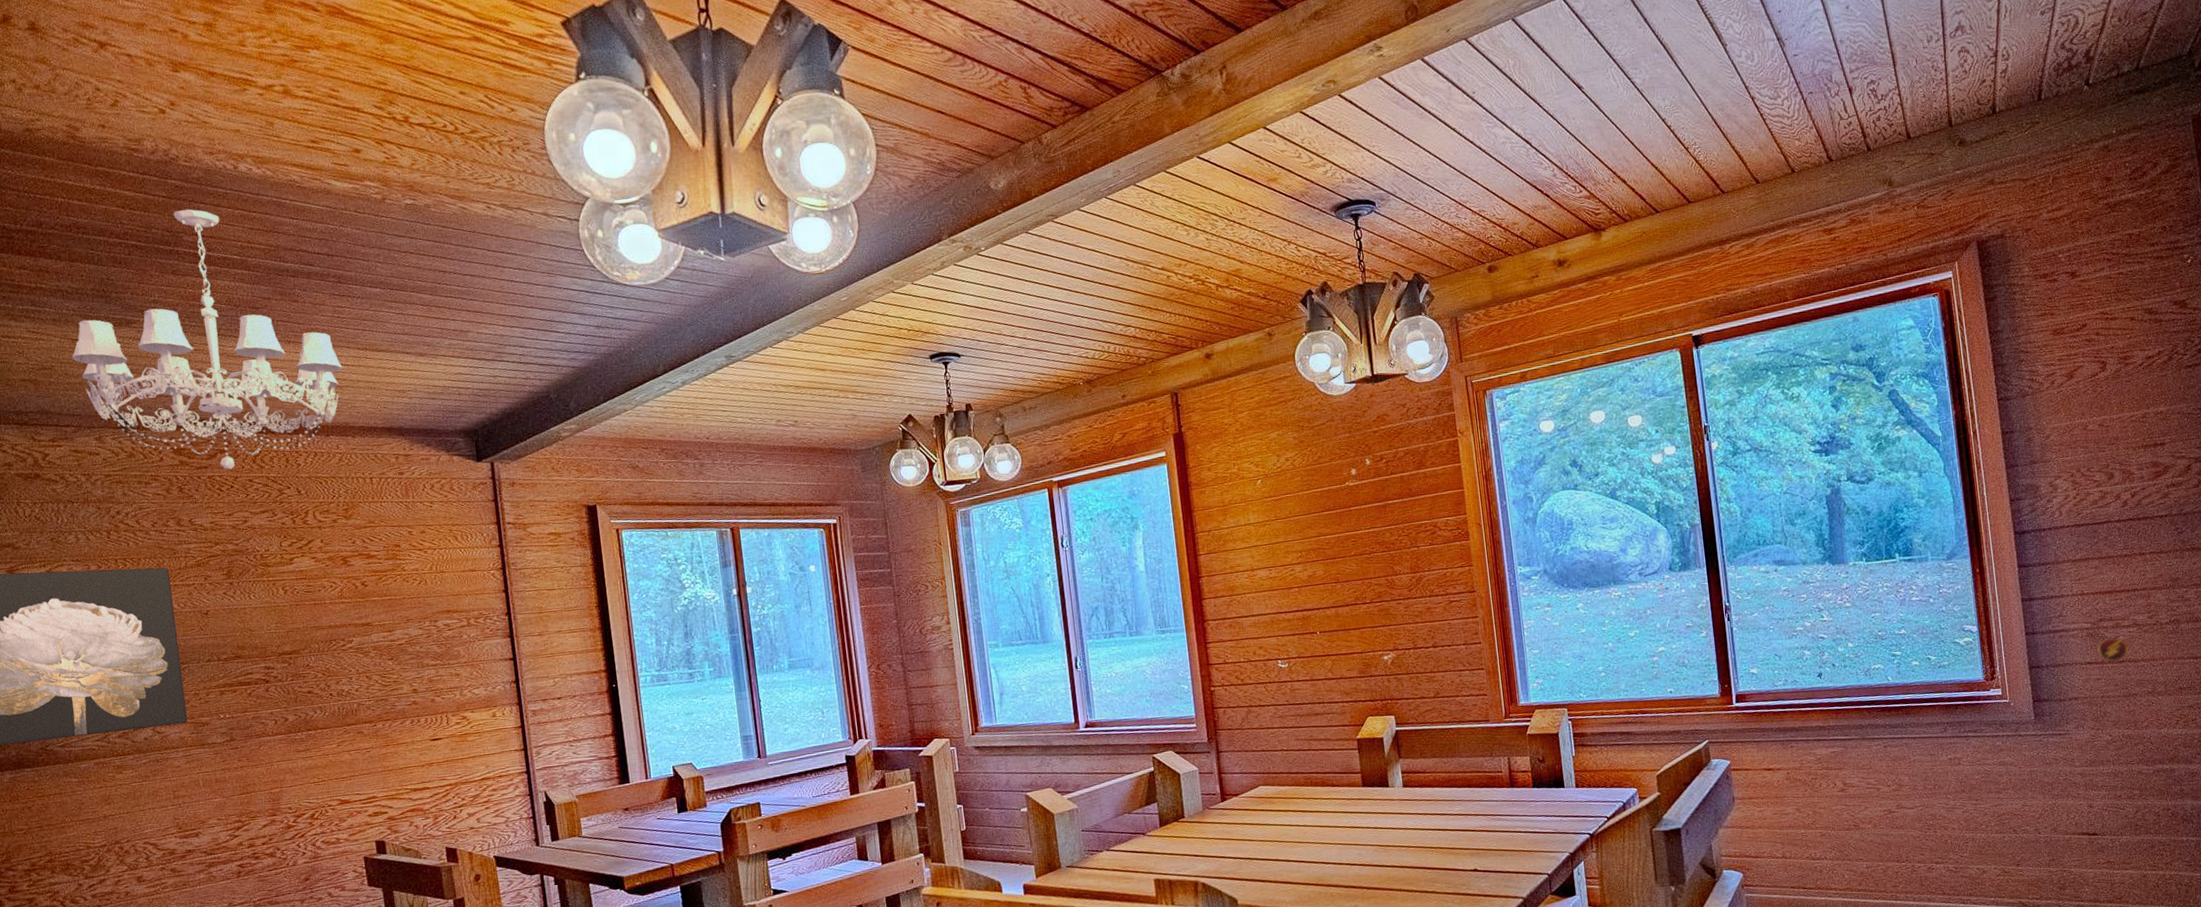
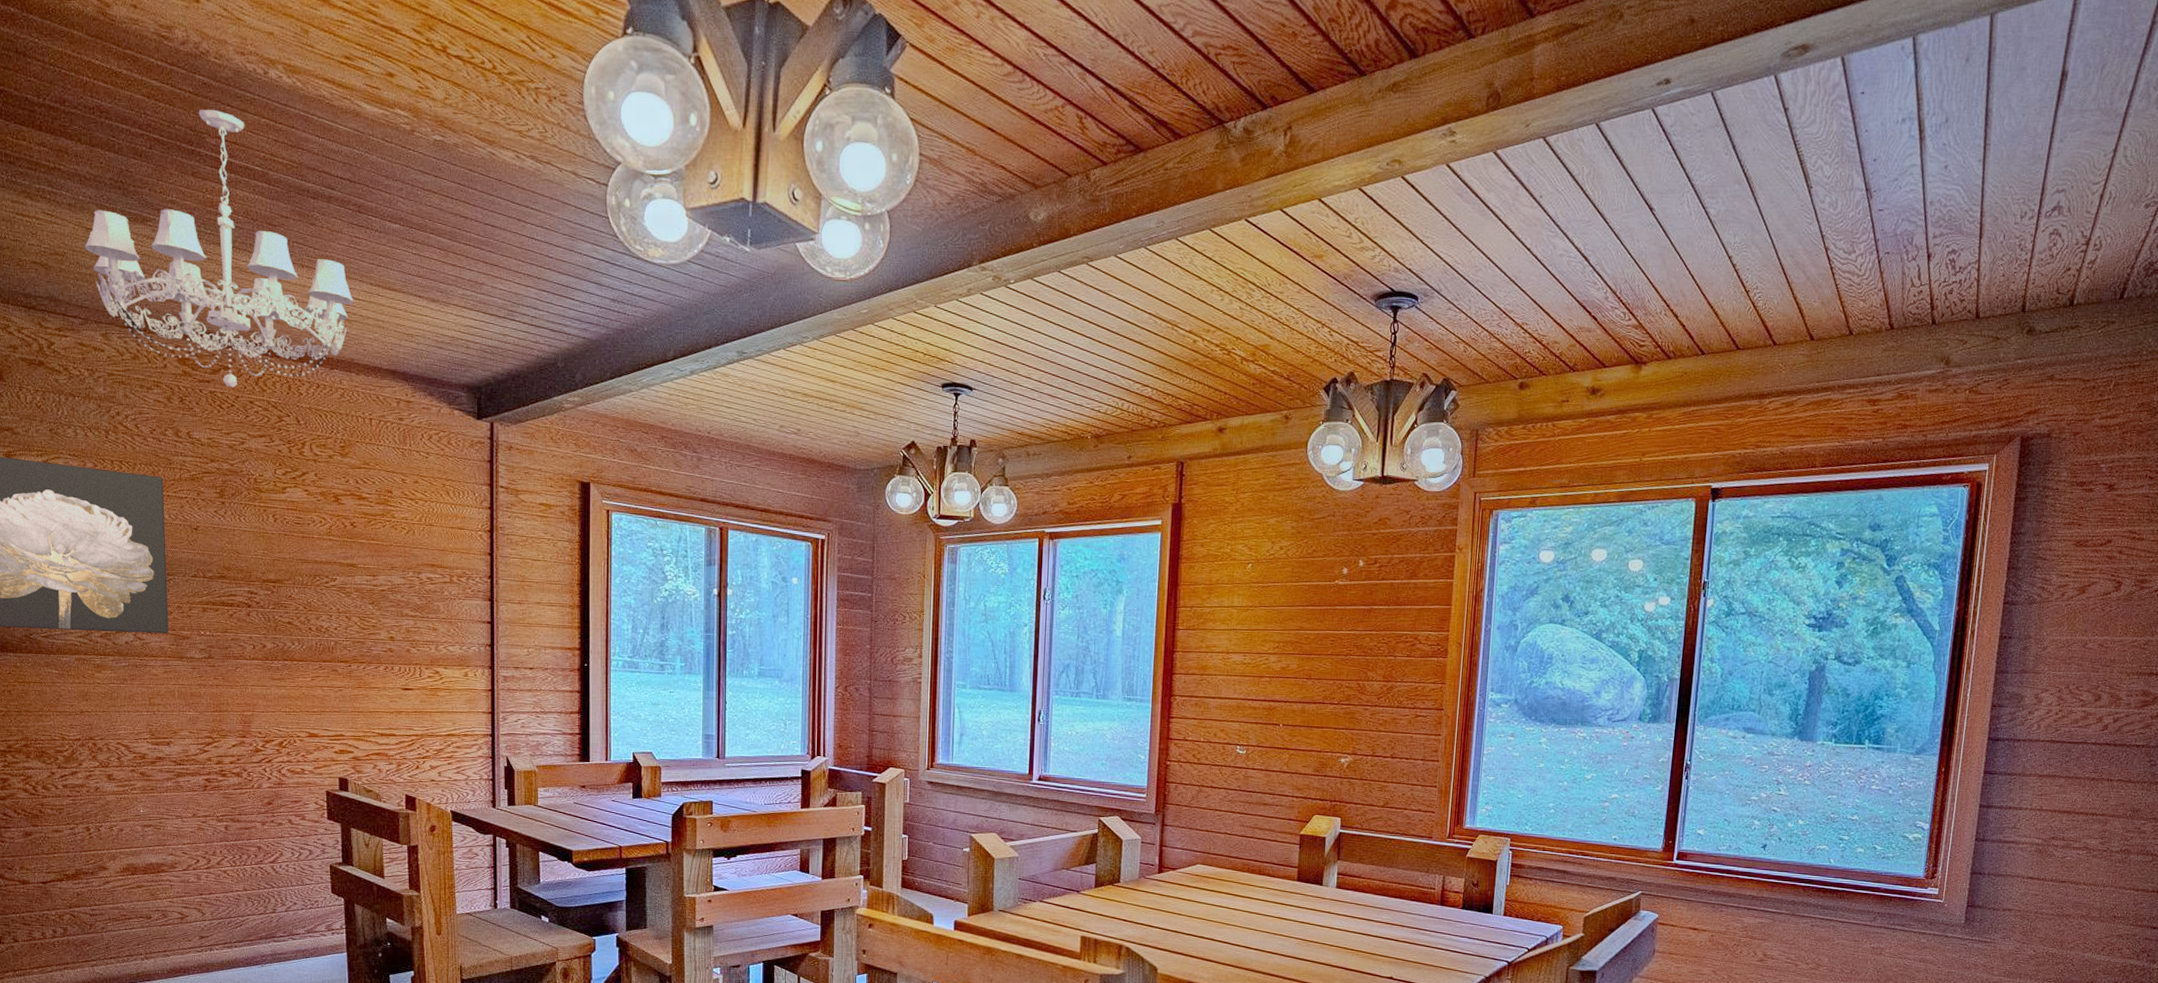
badge: present [2097,637,2128,662] -> none [2042,856,2073,880]

